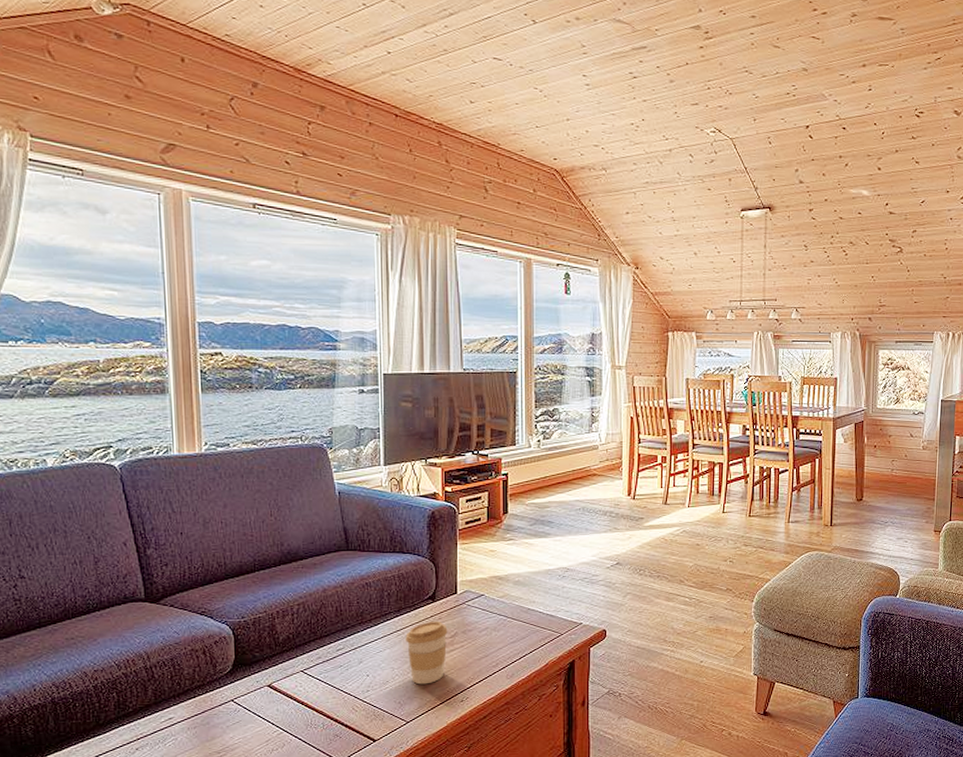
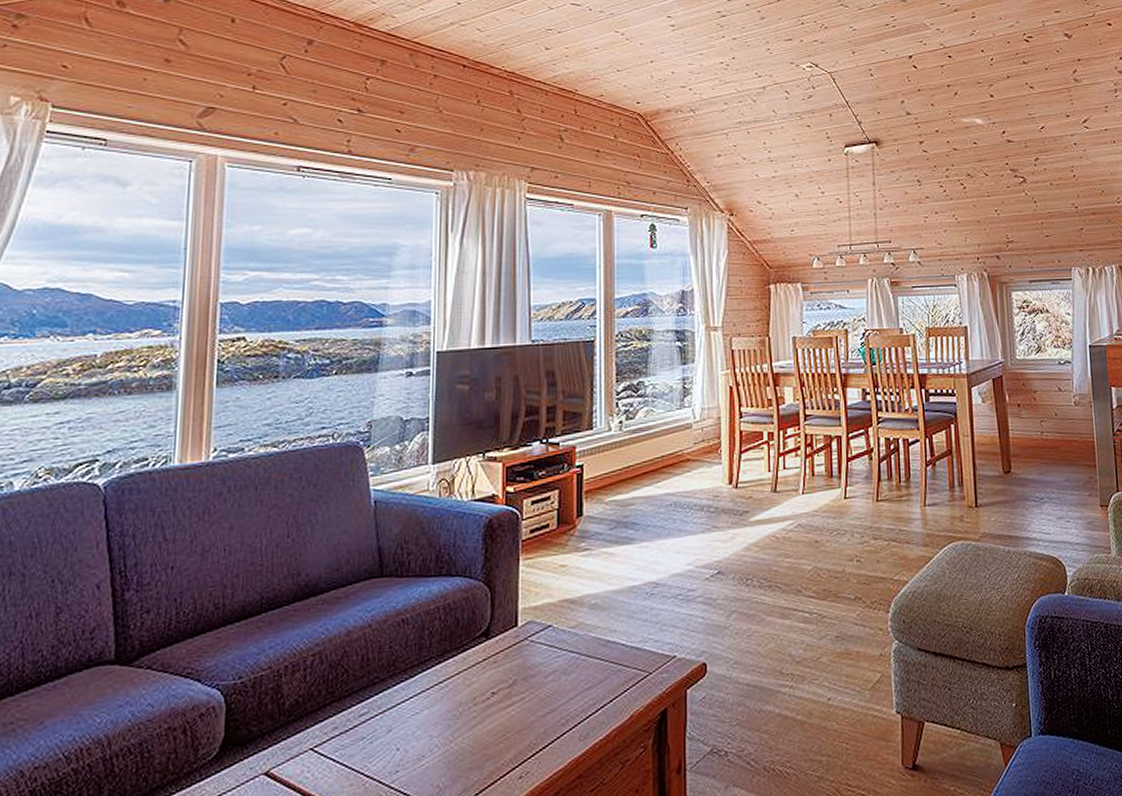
coffee cup: present [405,622,448,685] -> none [449,666,504,758]

